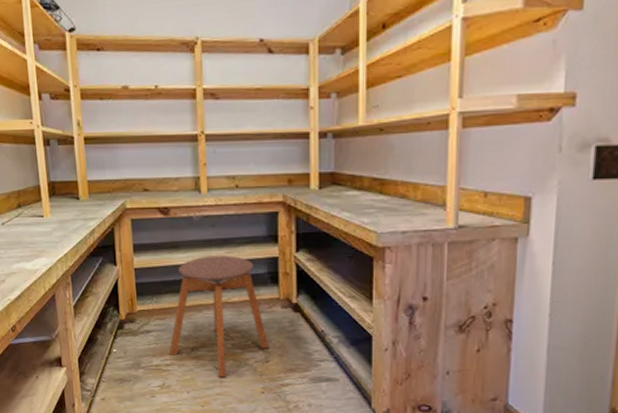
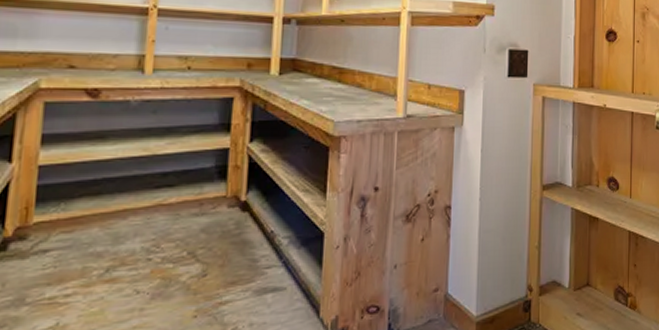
stool: present [168,256,269,378] -> none [71,148,209,304]

